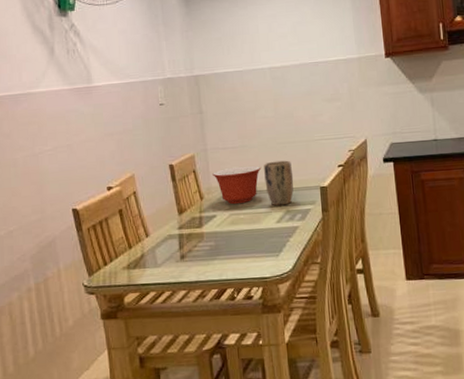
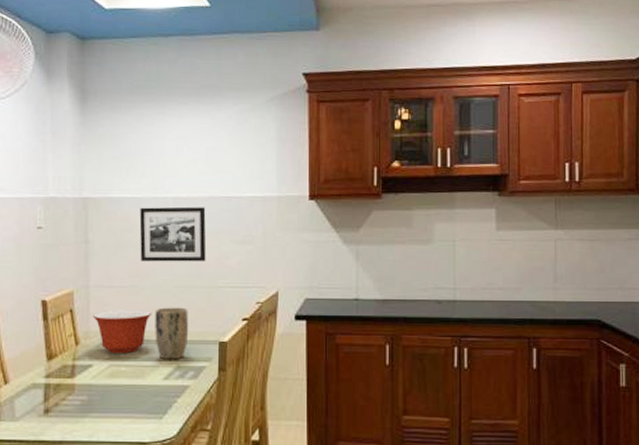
picture frame: none [242,73,302,125] -> present [139,206,207,262]

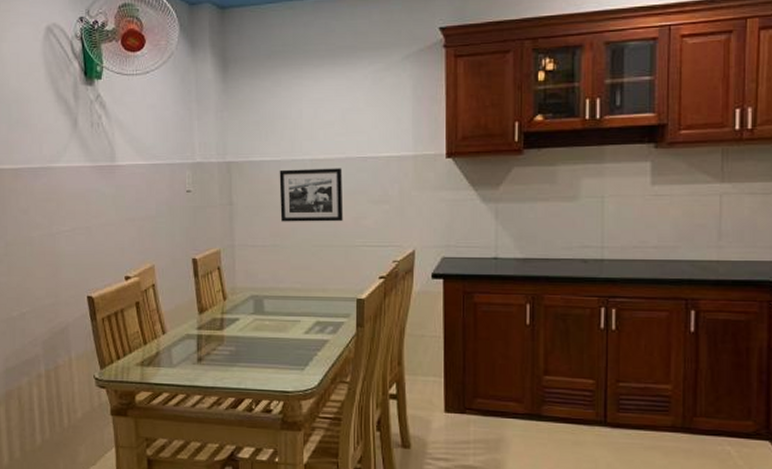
mixing bowl: present [93,310,152,354] -> none [239,267,293,309]
plant pot: present [155,307,189,360] -> none [295,265,328,316]

